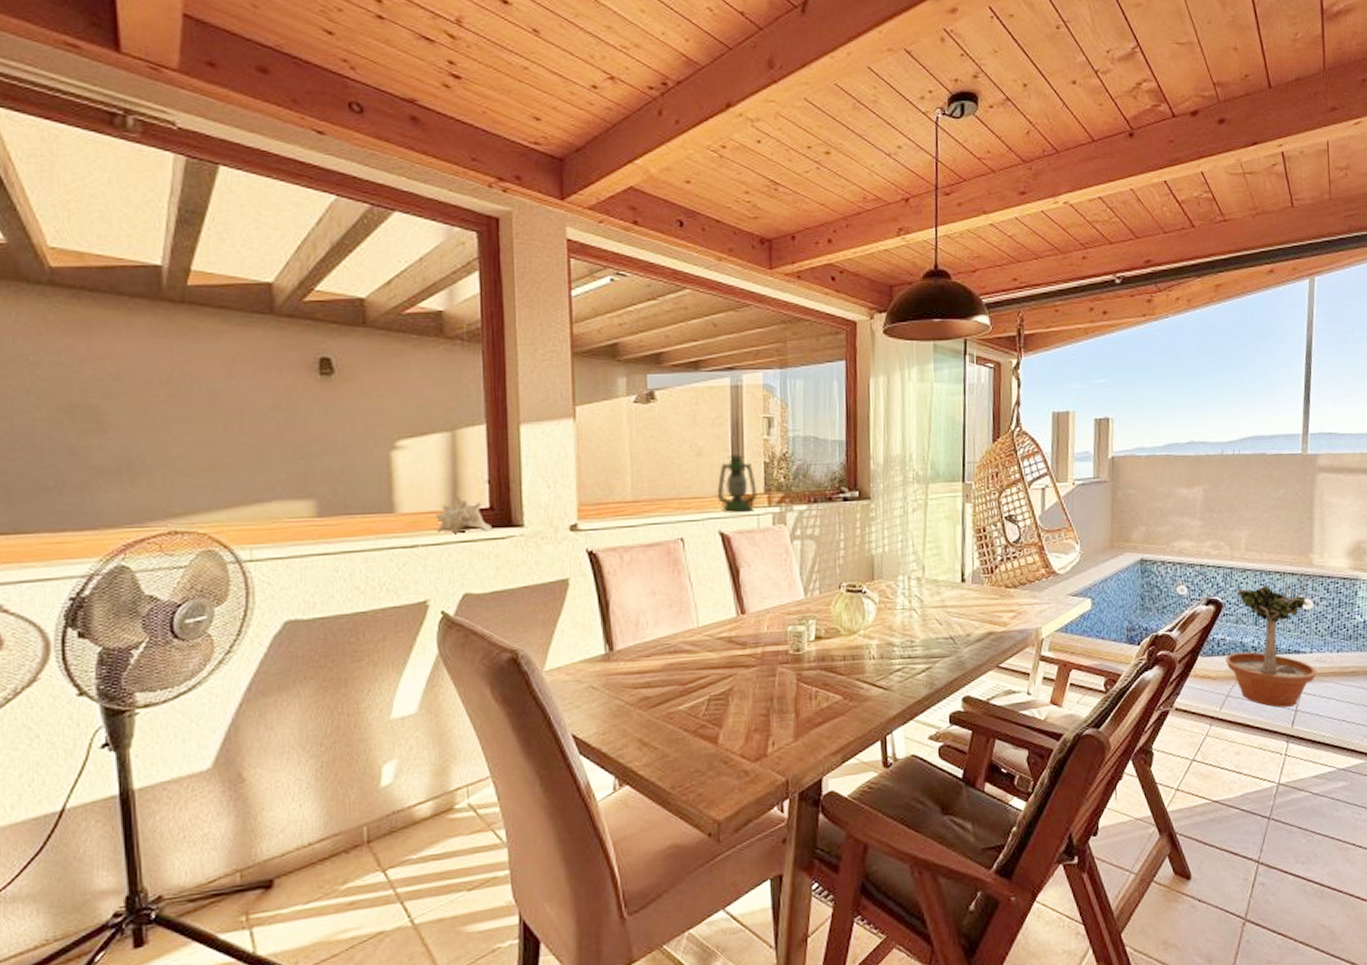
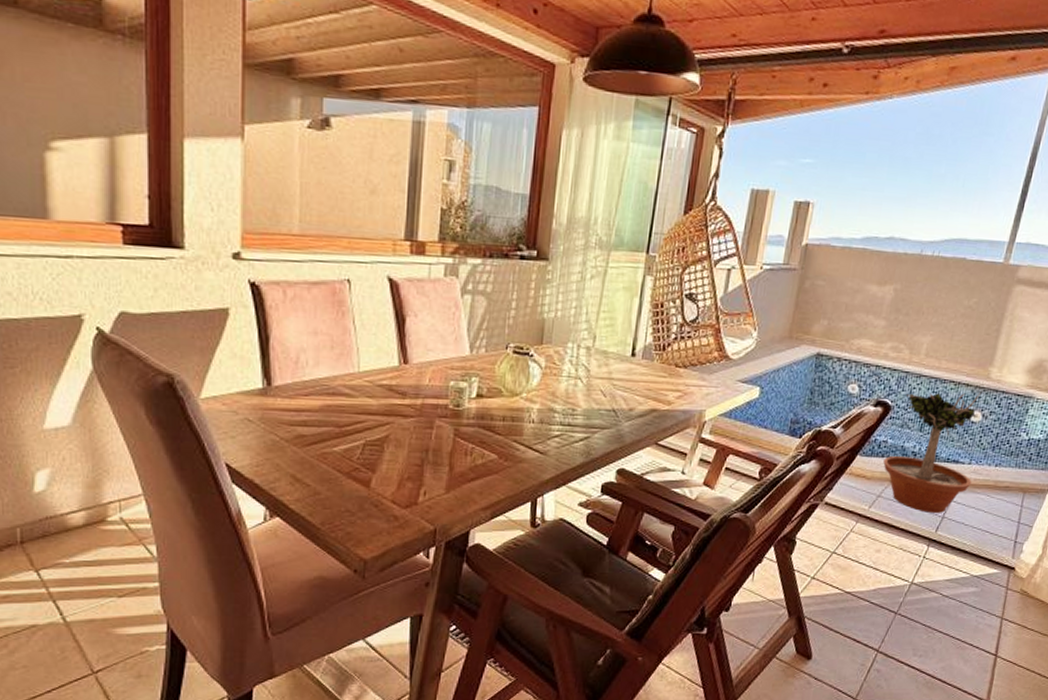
seashell: present [434,494,492,533] -> none [90,207,151,250]
lantern: present [718,453,757,514] -> none [390,196,431,261]

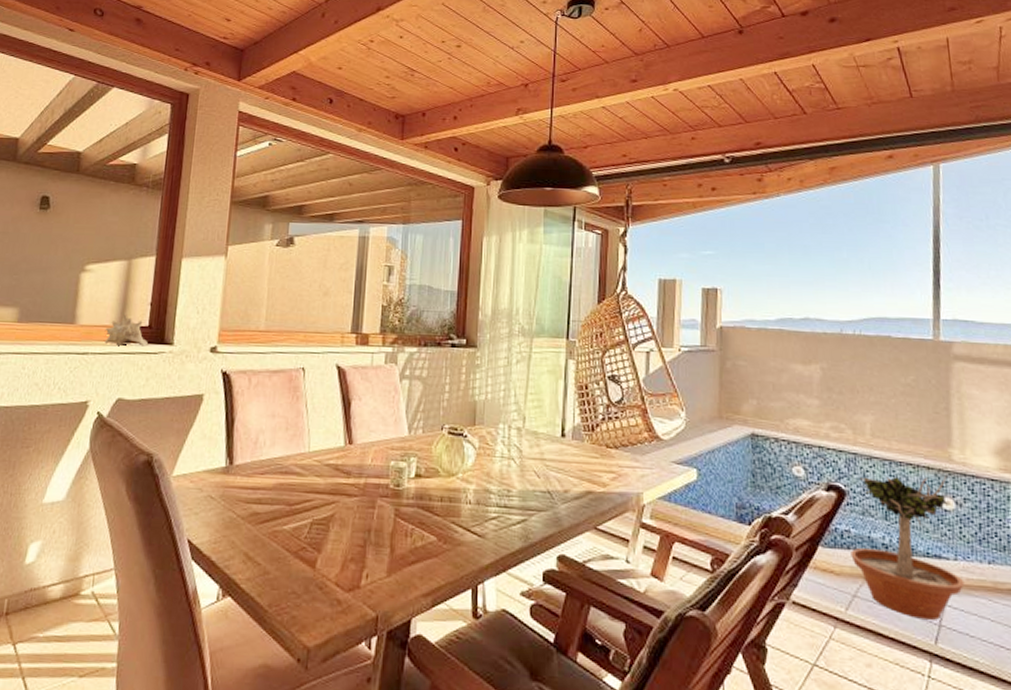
seashell: none [90,207,151,250] -> present [104,313,148,347]

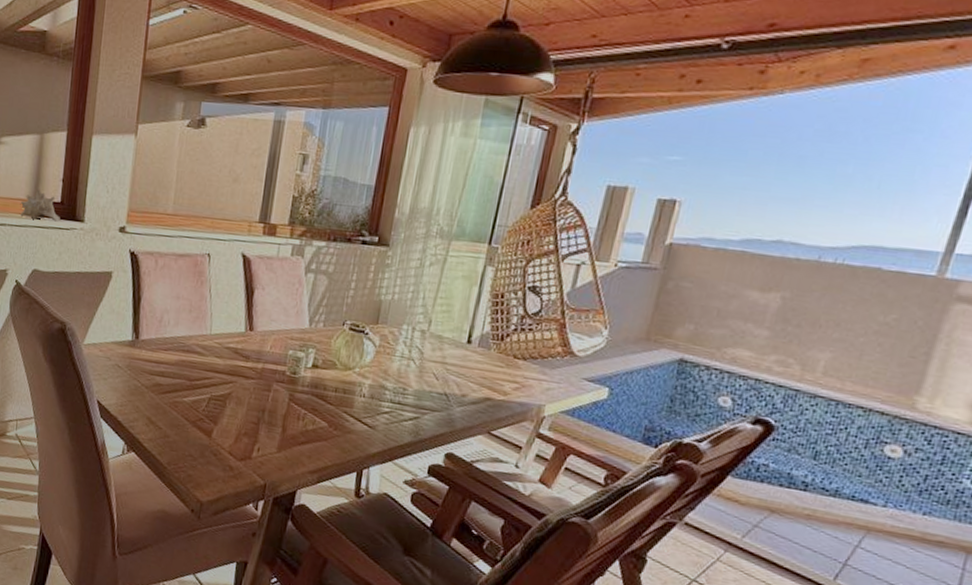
potted tree: present [851,475,965,620] -> none [762,414,904,559]

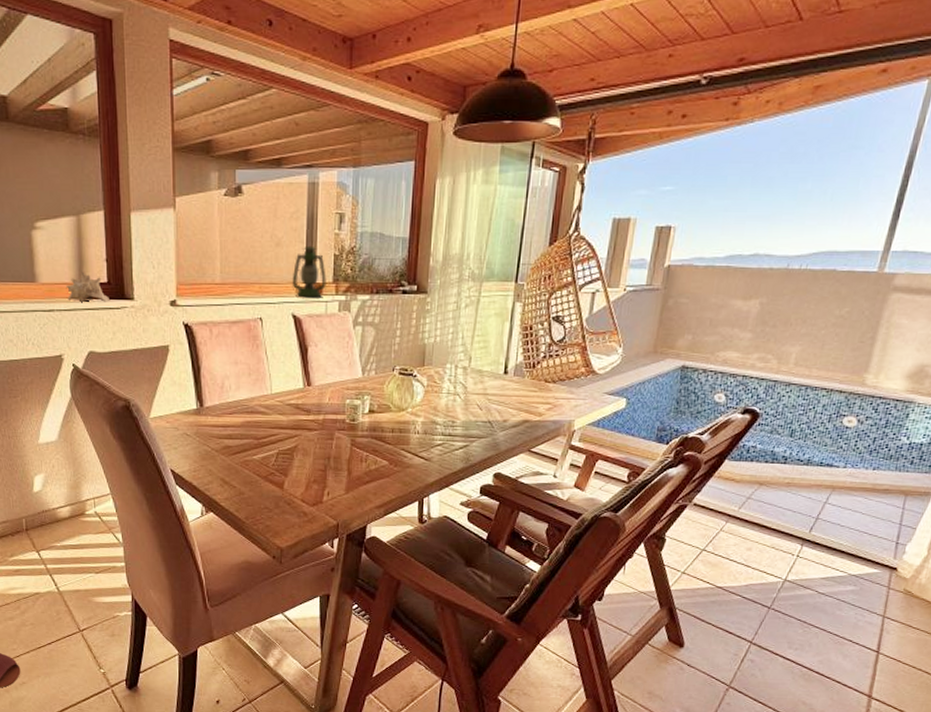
lantern: none [246,184,283,241] -> present [293,245,326,299]

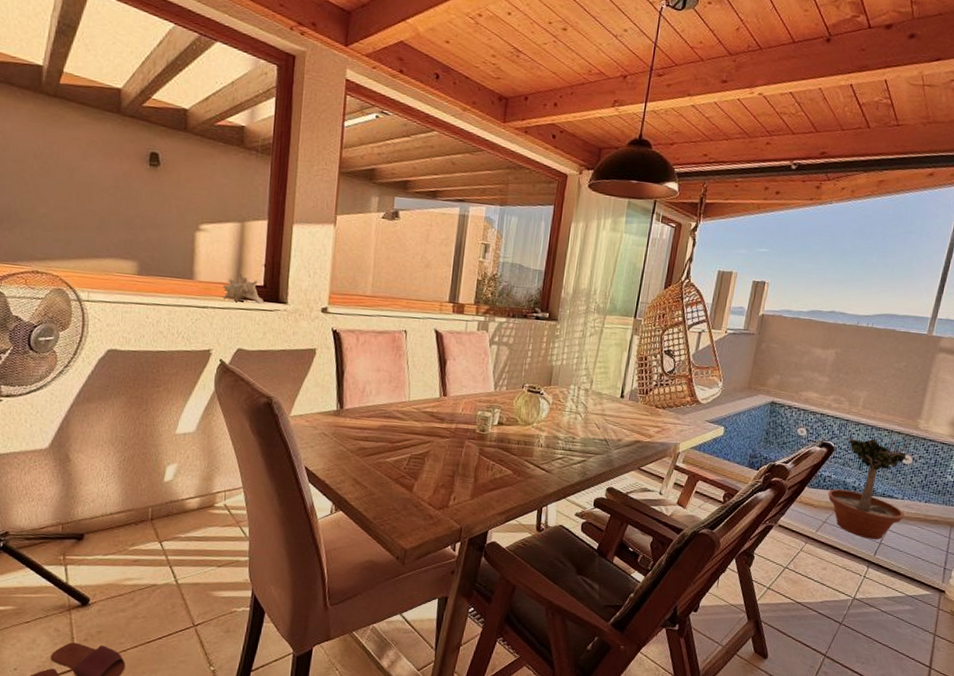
lantern: present [293,245,326,299] -> none [438,269,469,318]
potted tree: none [752,397,857,514] -> present [828,438,912,540]

